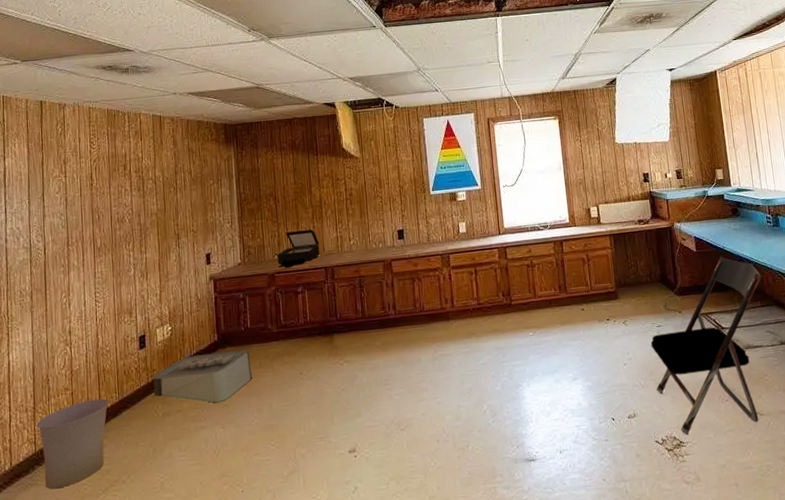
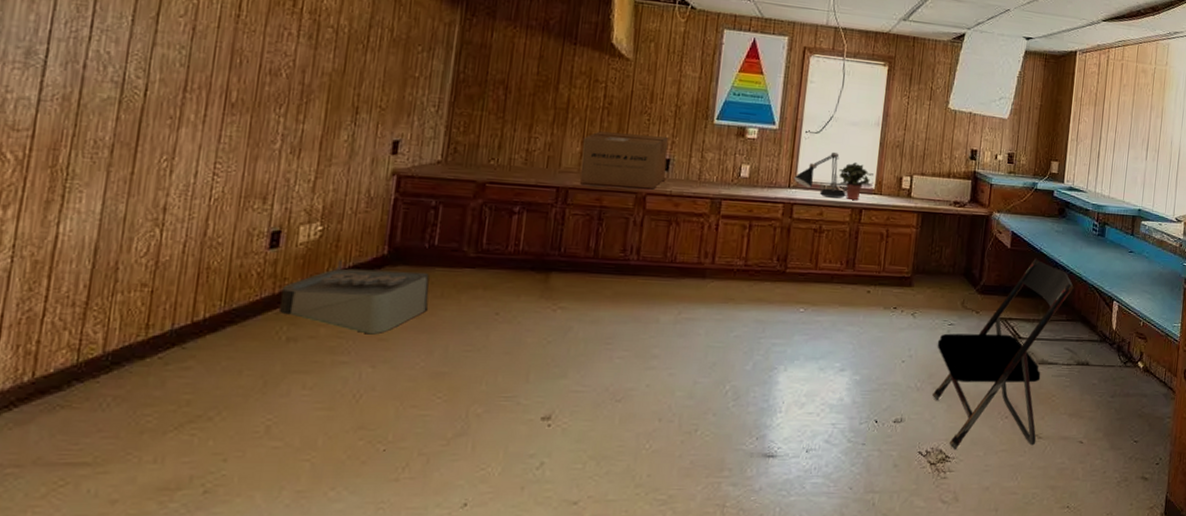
waste bin: present [36,398,109,489] -> none [84,304,208,416]
printer: present [277,229,320,269] -> none [492,133,556,180]
box: none [336,213,403,263] -> present [579,131,669,190]
desk lamp: none [501,199,546,237] -> present [793,152,845,198]
potted plant: none [537,203,566,235] -> present [839,162,874,200]

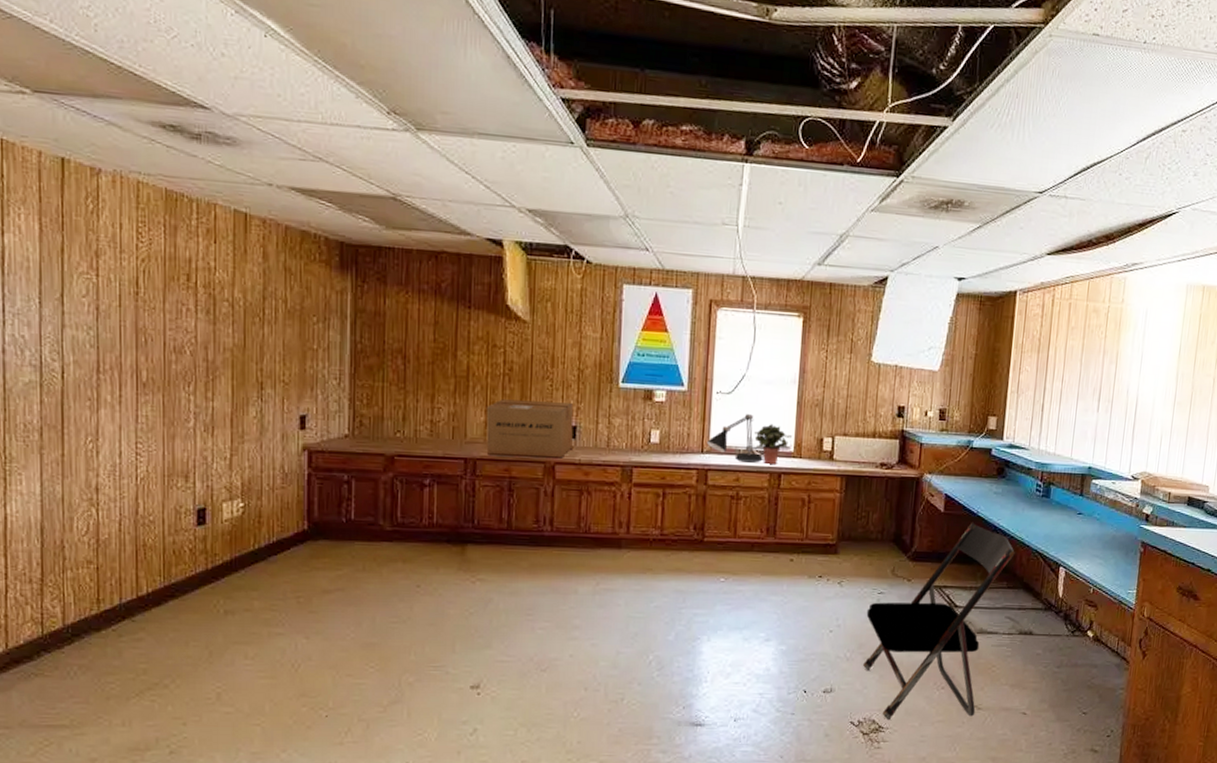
storage bin: present [280,260,430,335] -> none [215,536,351,607]

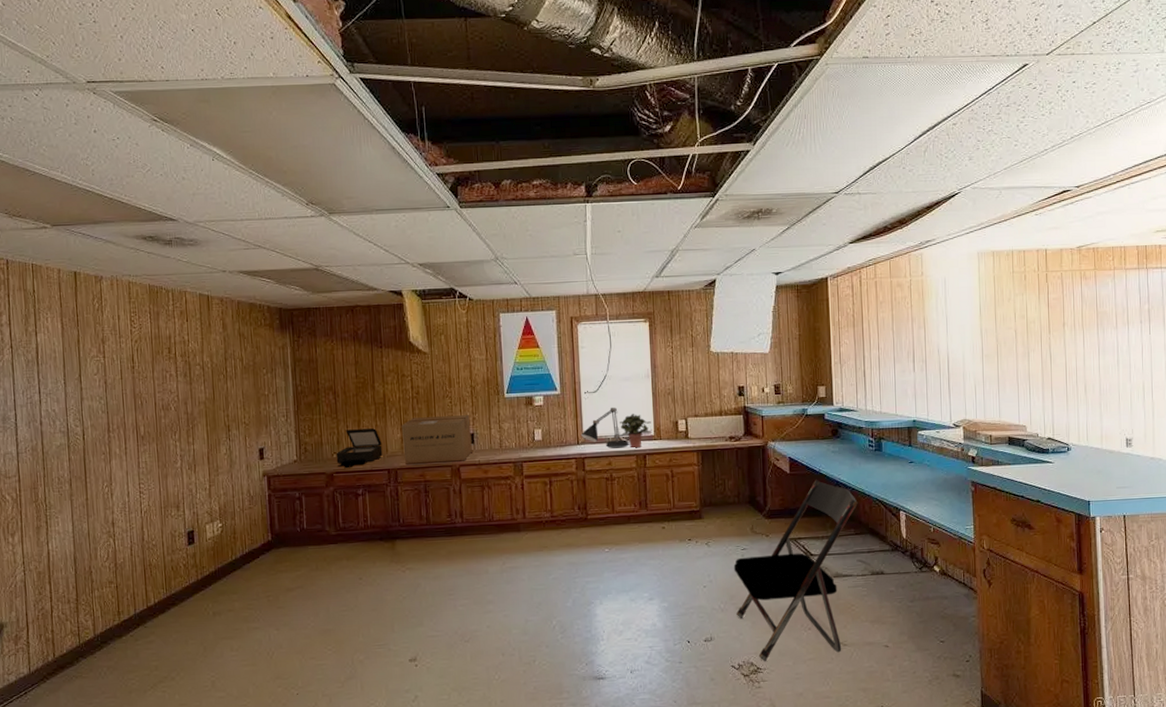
printer: none [399,404,460,452] -> present [336,428,383,469]

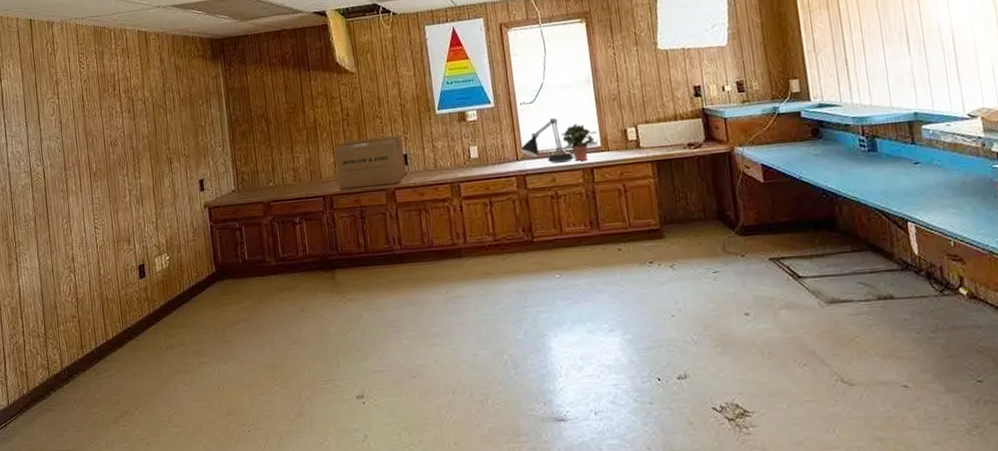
printer: present [336,428,383,469] -> none [271,154,317,197]
folding chair: present [733,479,858,661] -> none [705,188,852,403]

